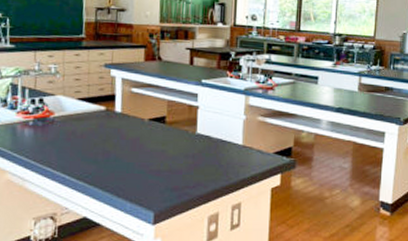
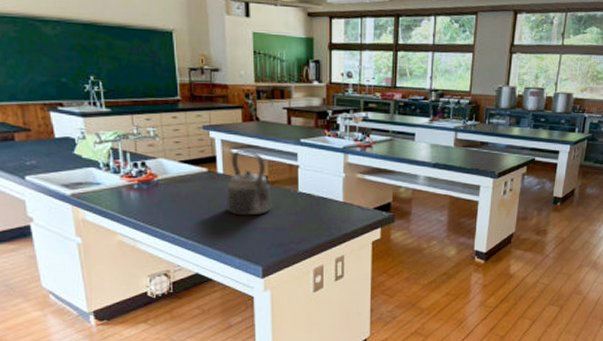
kettle: none [121,90,169,157] -> present [226,151,272,216]

